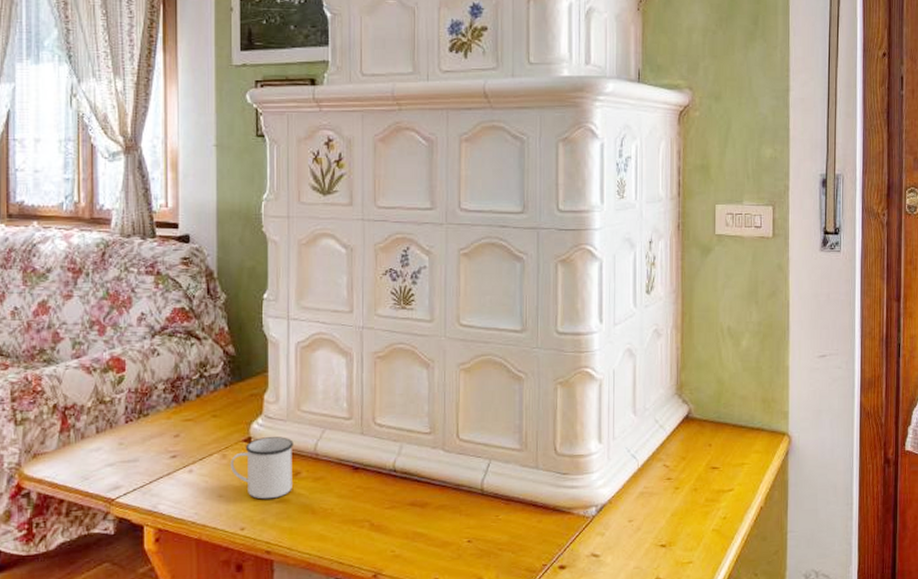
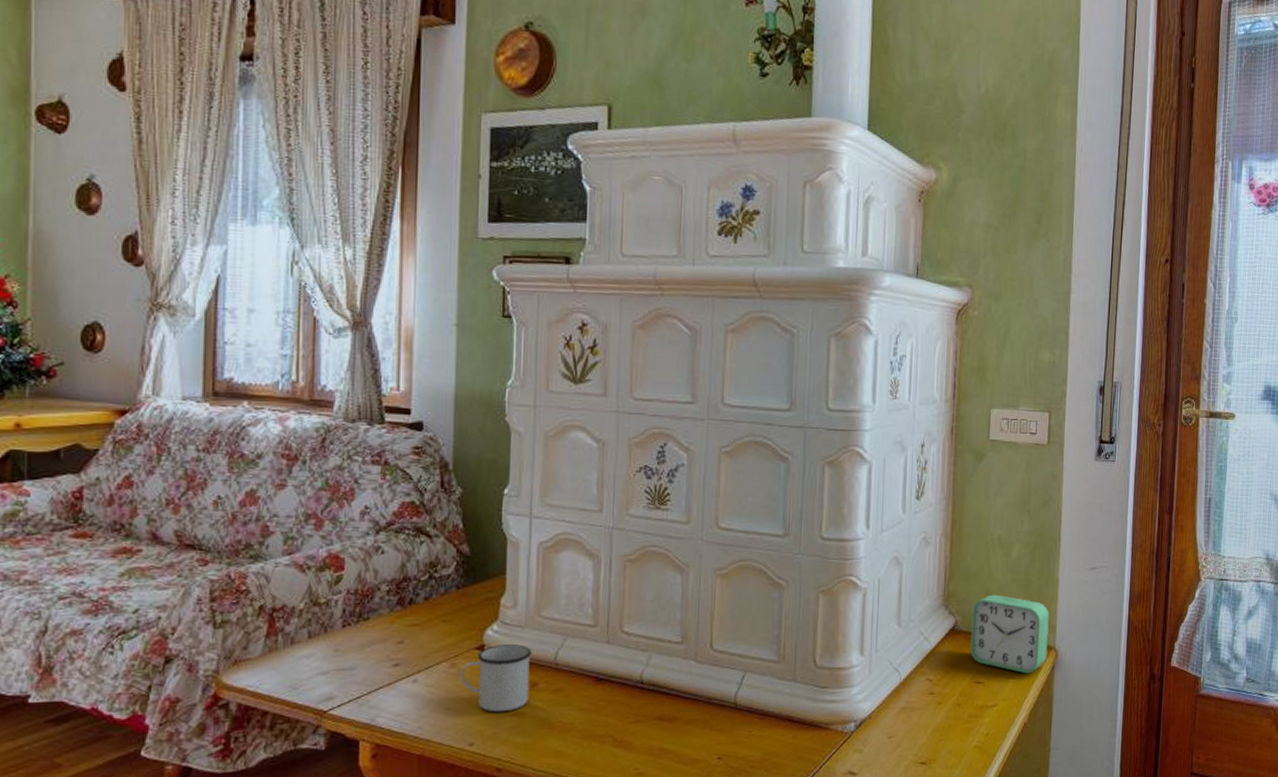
alarm clock: none [704,383,781,459] -> present [970,594,1049,674]

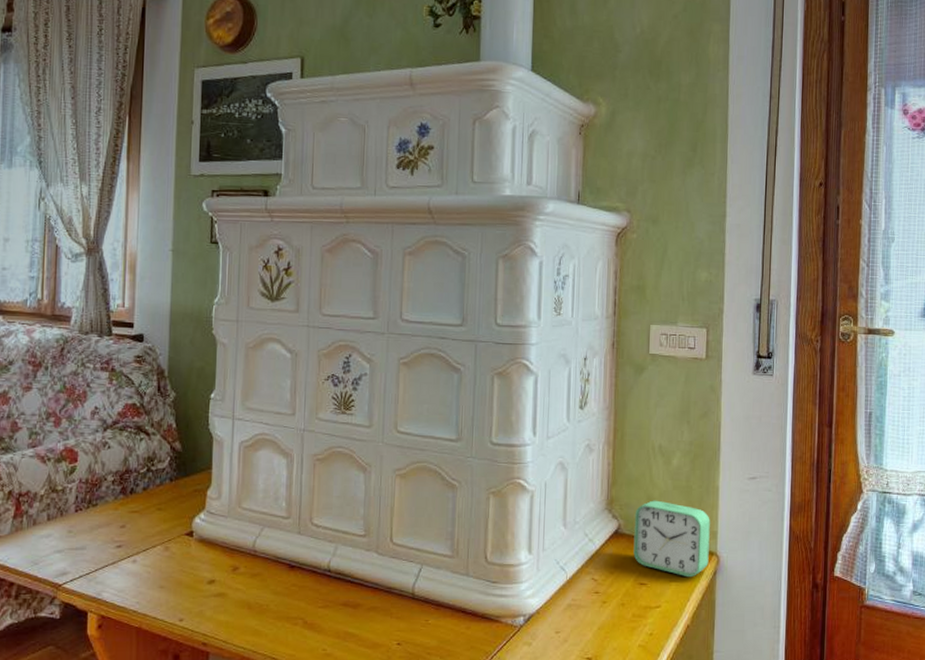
mug: present [460,644,532,712] -> none [172,532,233,592]

